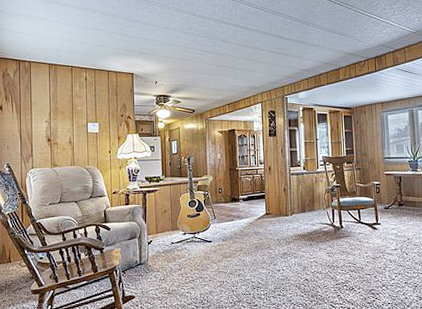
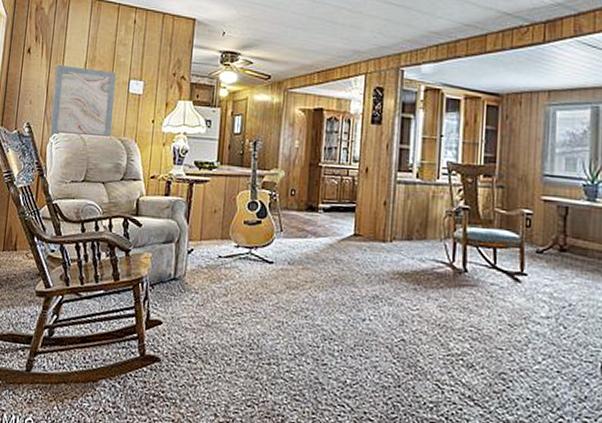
wall art: none [25,116,78,172] -> present [50,64,116,139]

